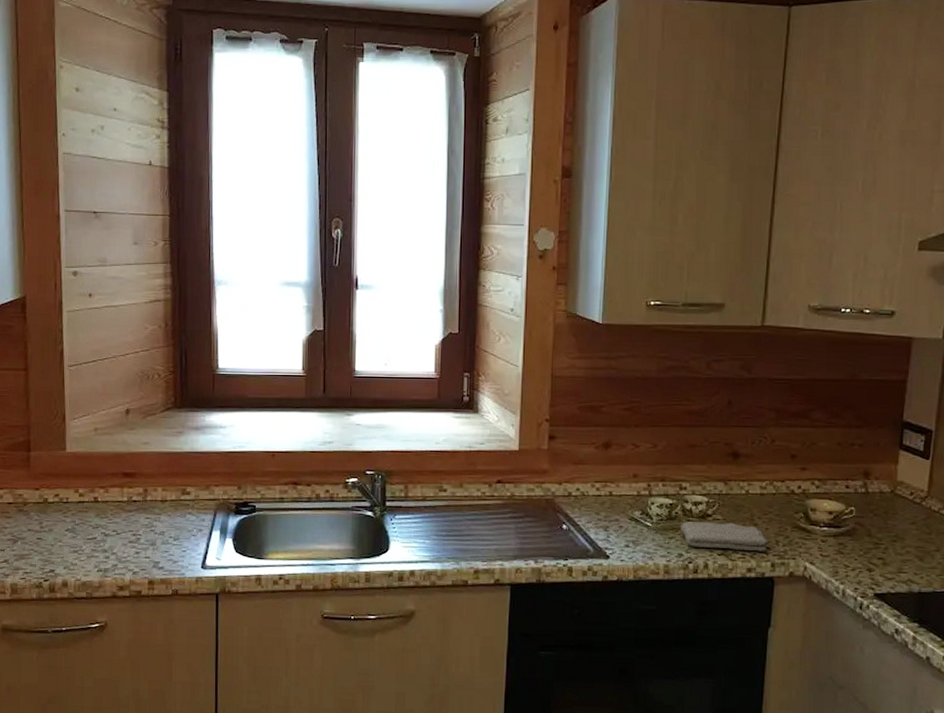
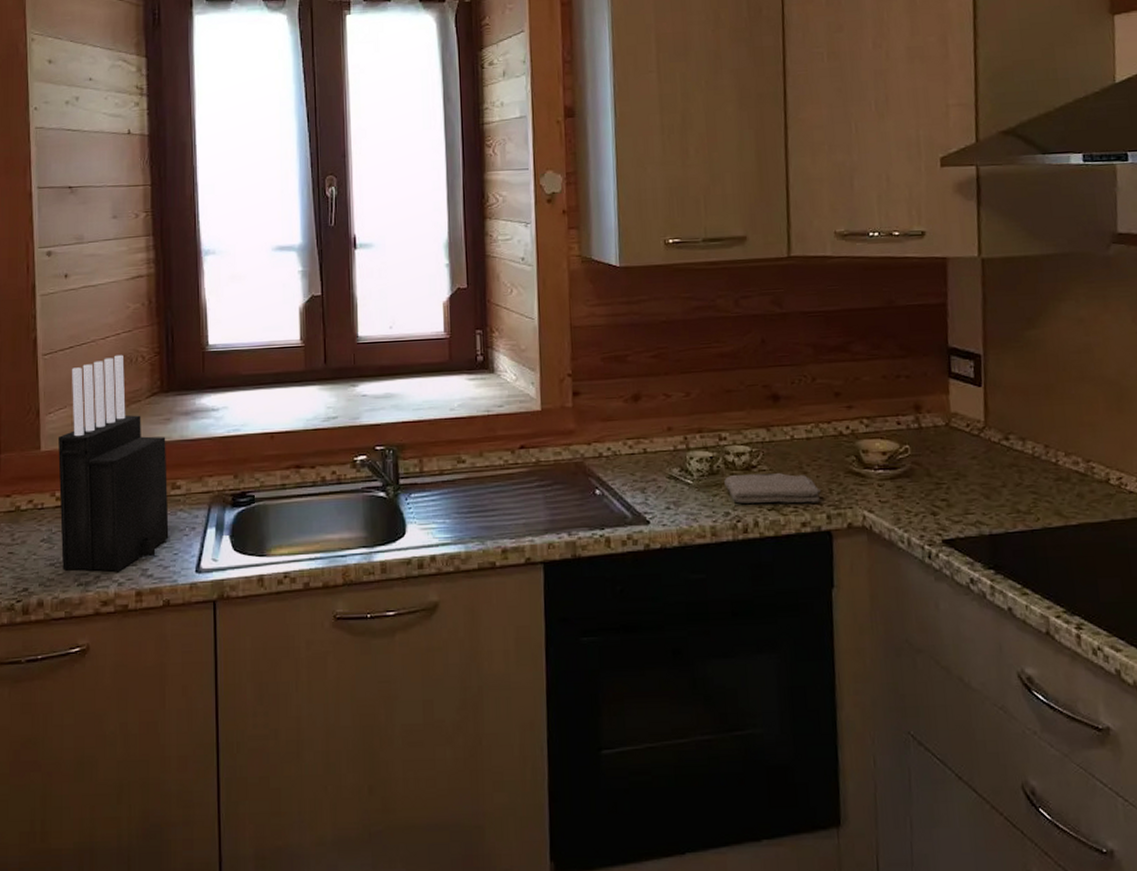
knife block: none [82,371,179,562] -> present [58,354,169,571]

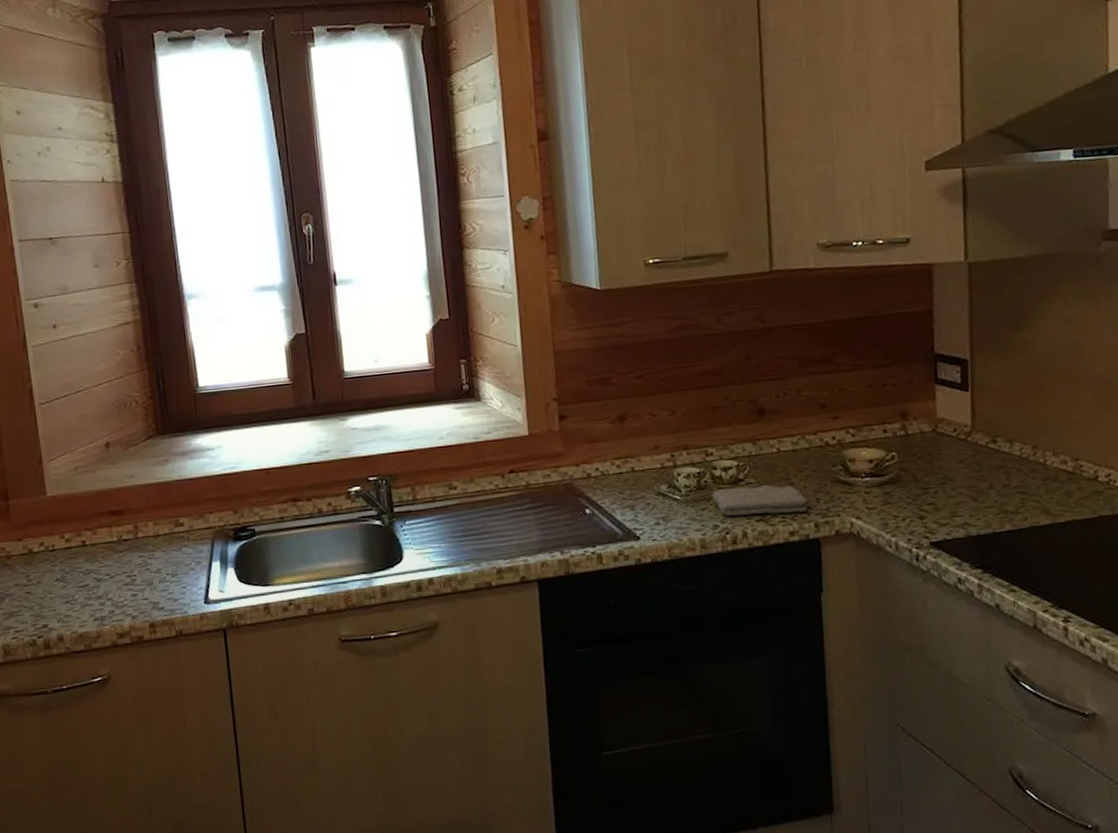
knife block: present [58,354,169,571] -> none [62,400,176,606]

